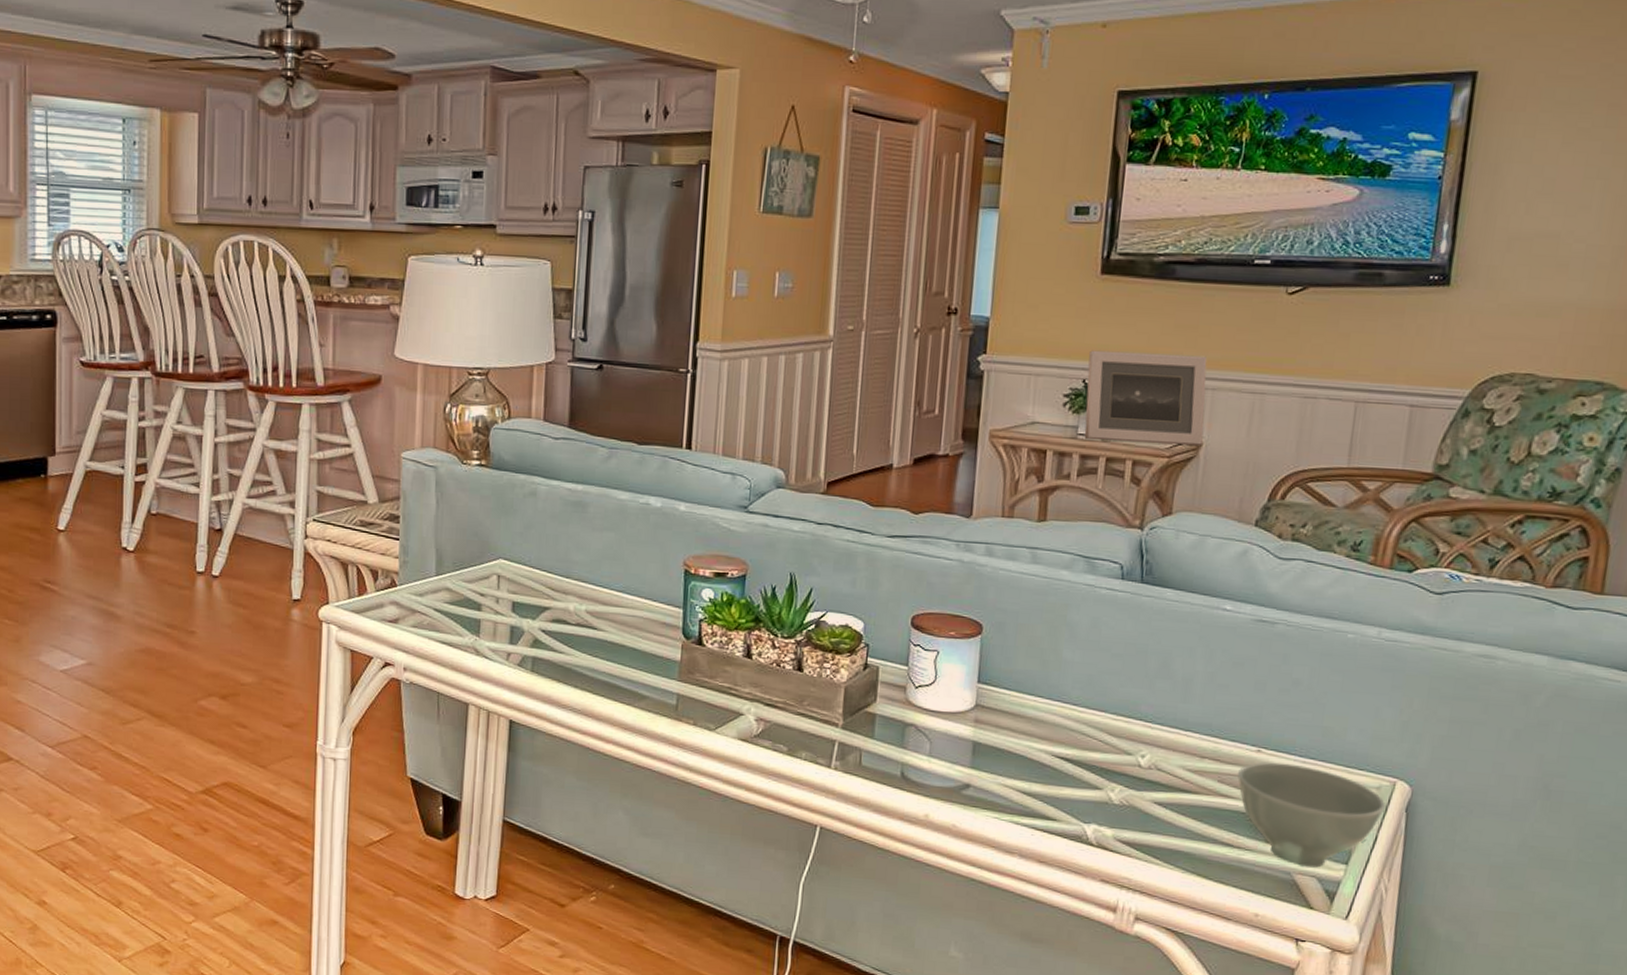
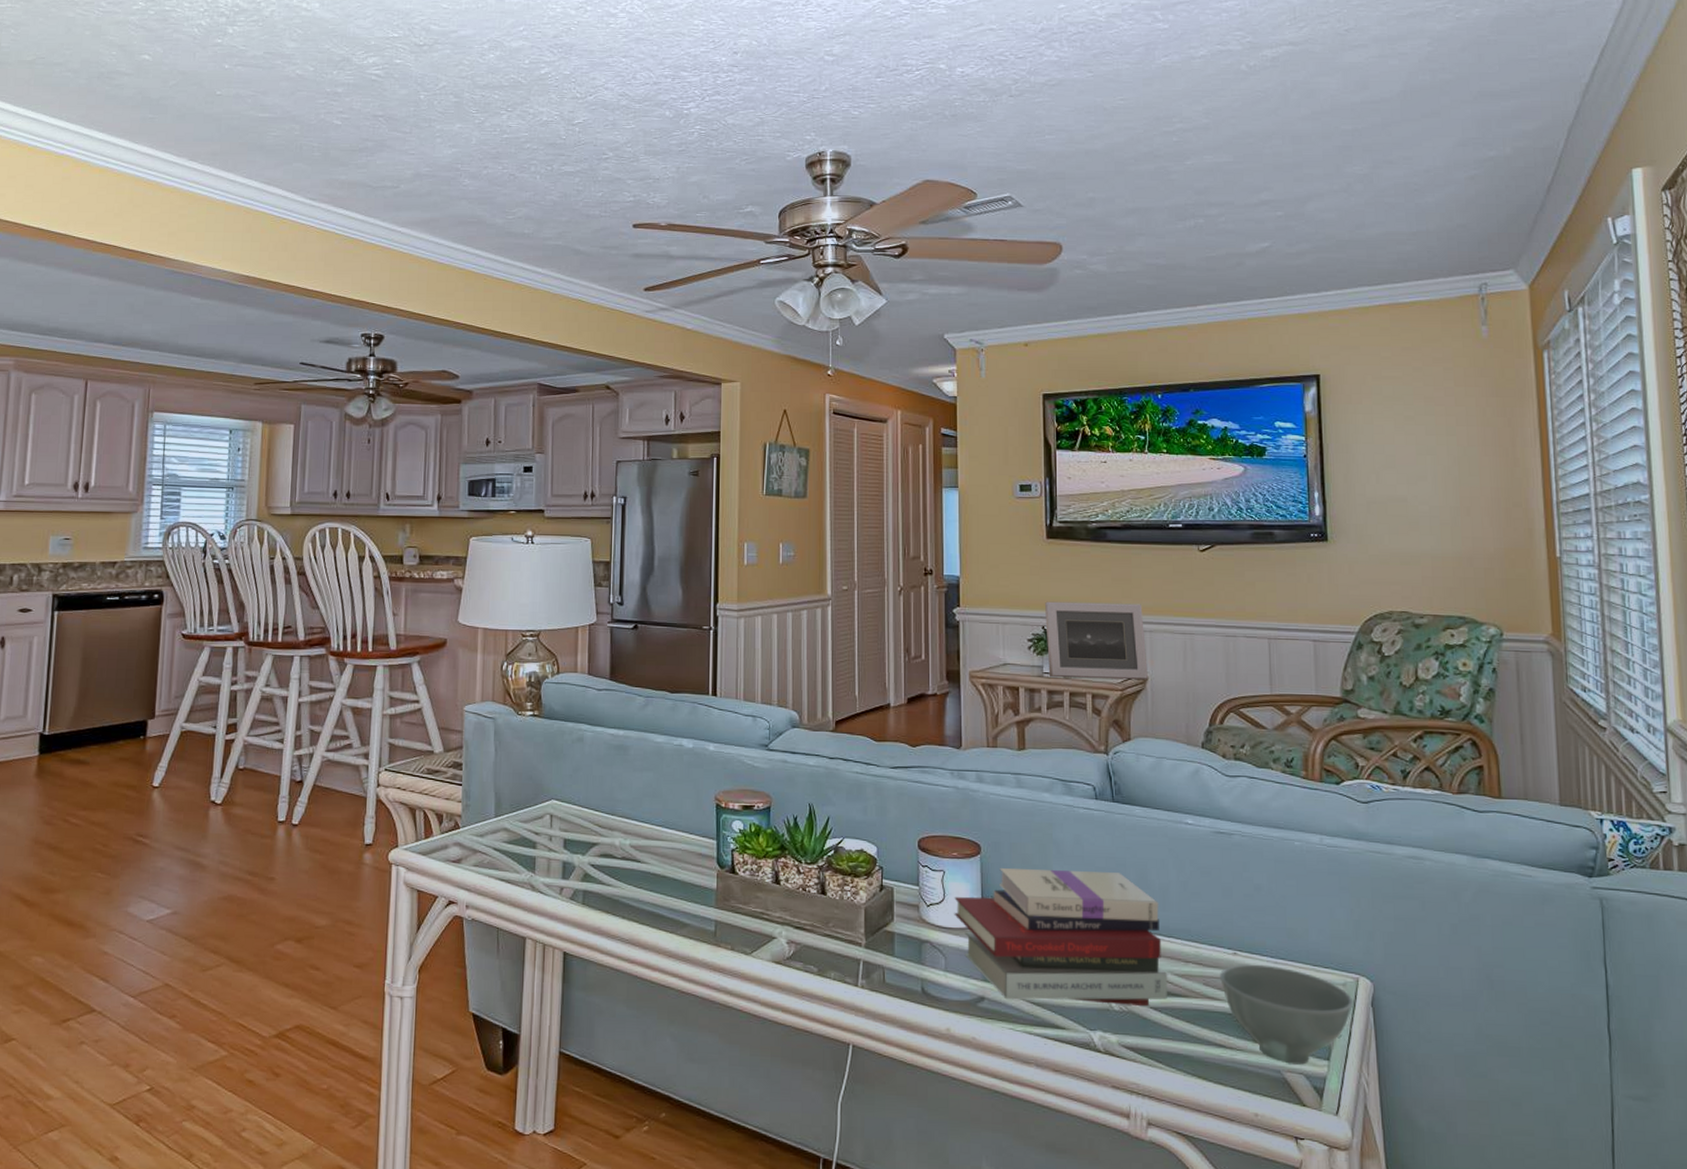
books: none [945,650,1180,801] -> present [954,868,1168,1006]

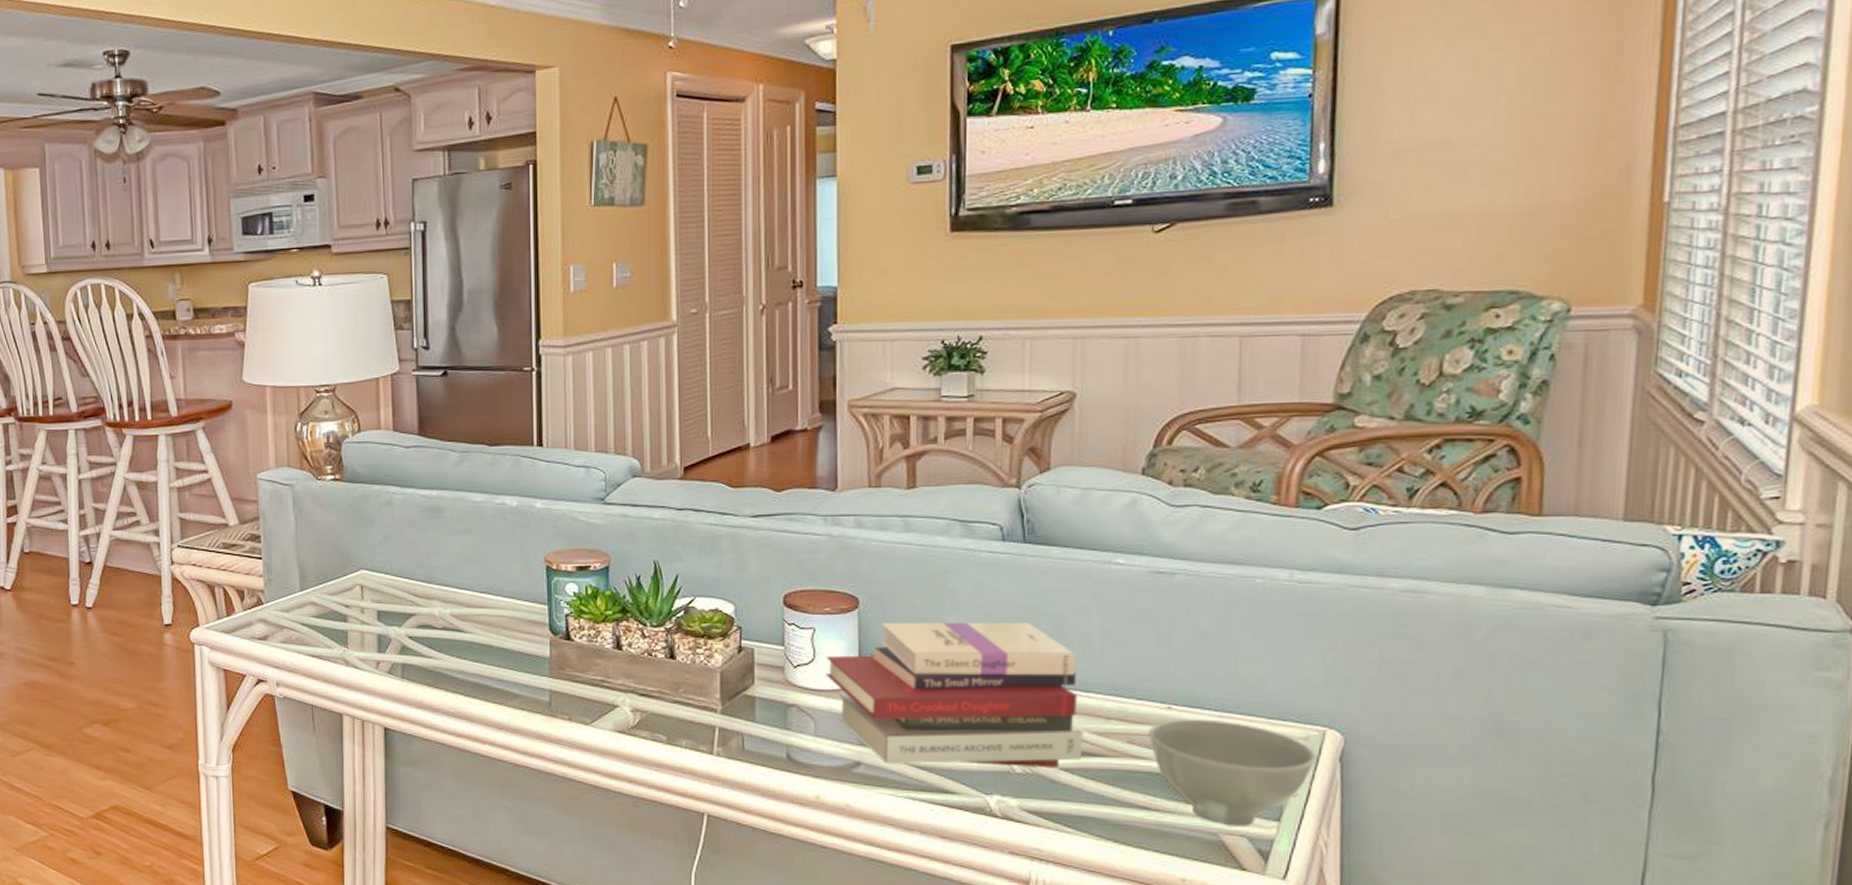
picture frame: present [1045,601,1148,680] -> none [946,304,1077,401]

